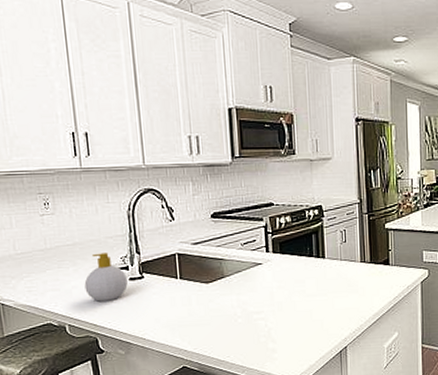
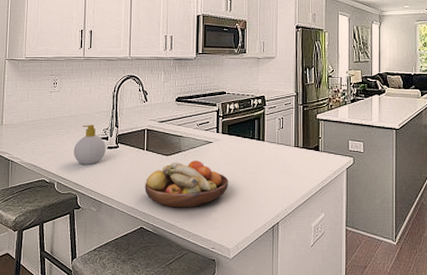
fruit bowl: none [183,286,286,342] -> present [145,161,229,208]

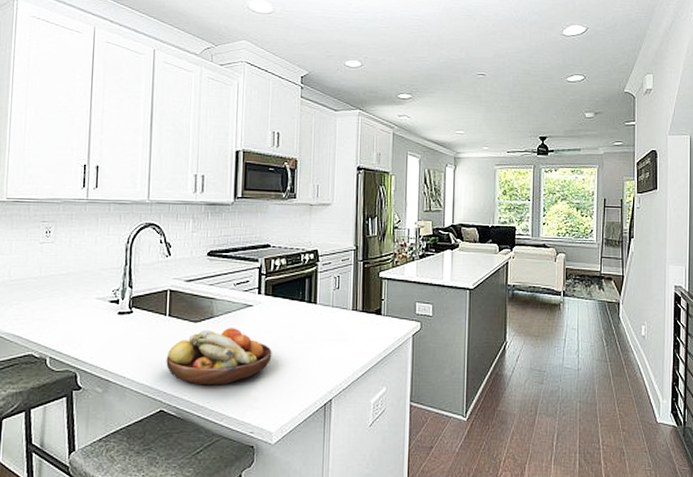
soap bottle: present [73,125,106,165] -> none [72,284,116,335]

